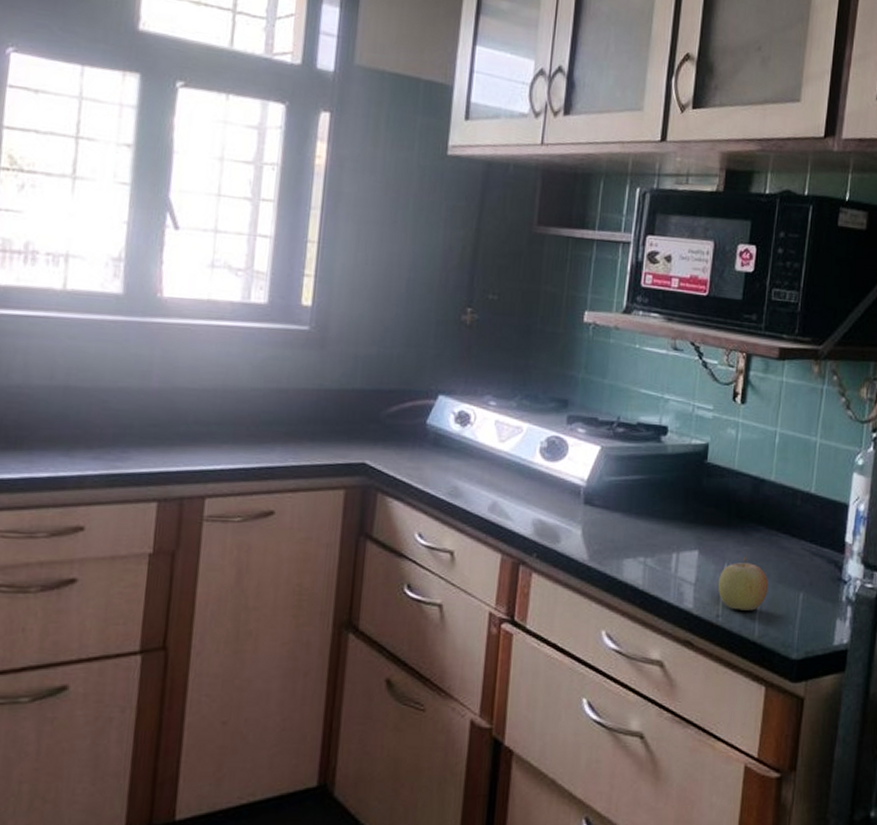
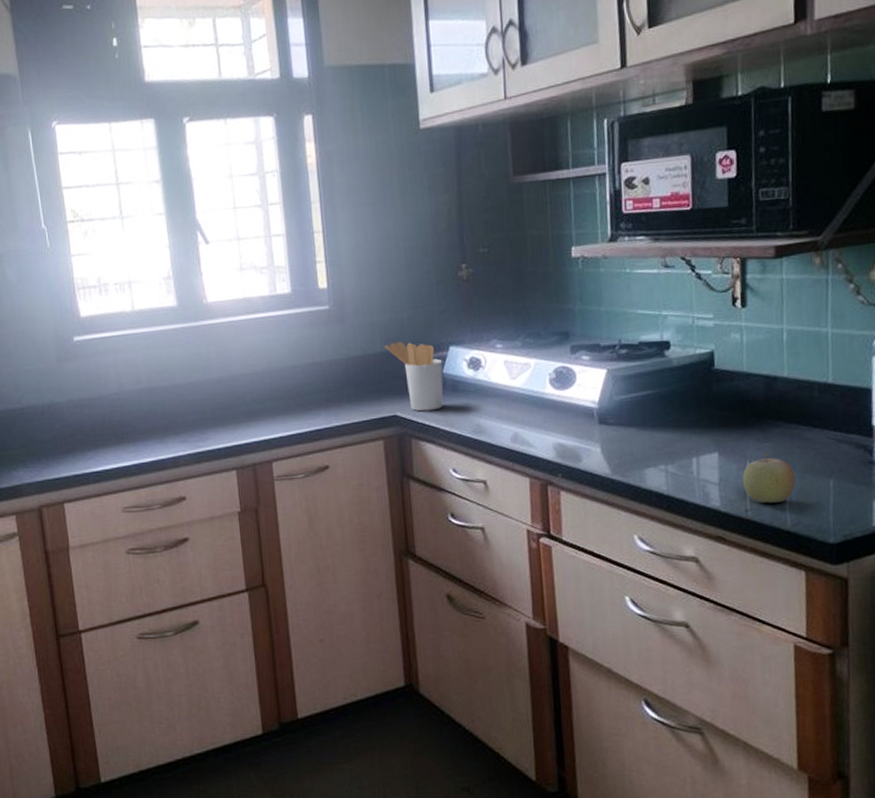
utensil holder: none [366,380,428,464] -> present [385,342,443,412]

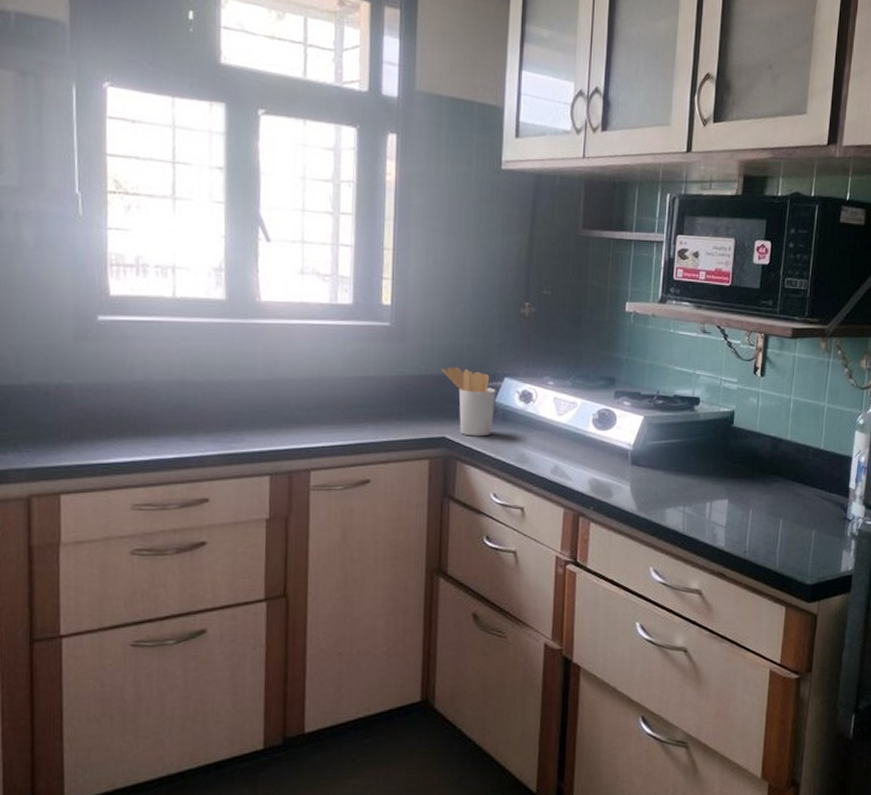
fruit: present [742,453,796,504] -> none [744,503,787,547]

